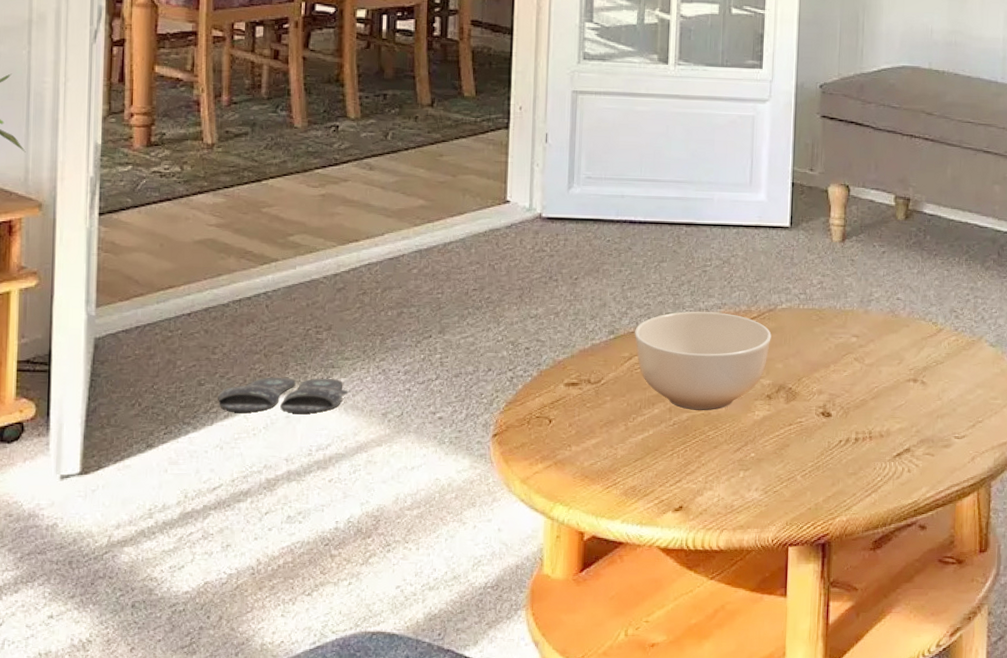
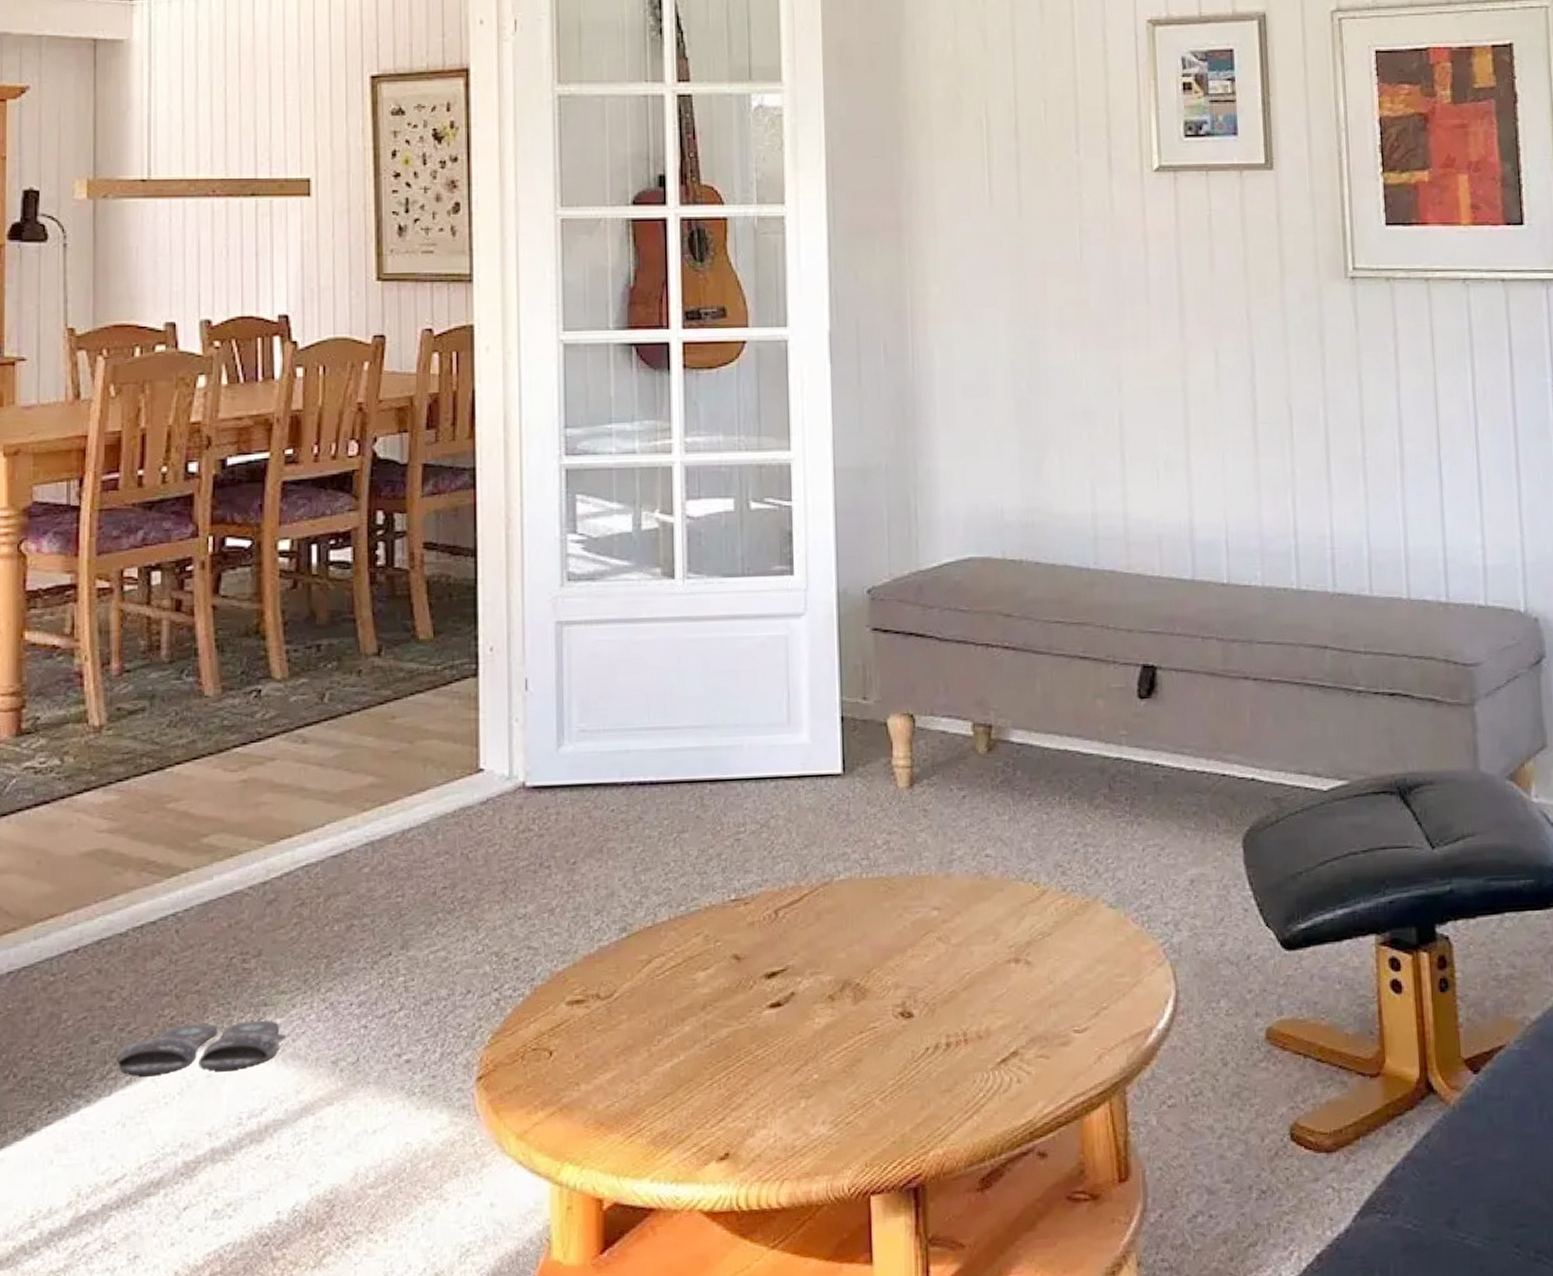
bowl: present [634,311,771,410] -> none [652,891,829,1024]

